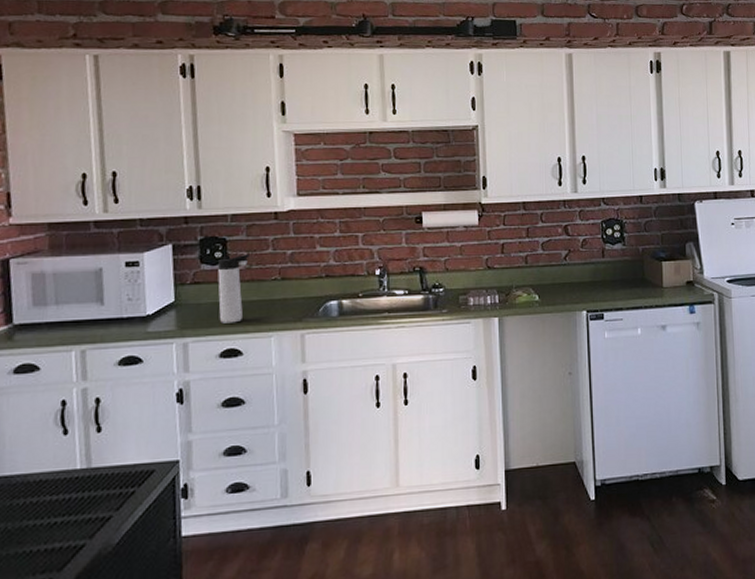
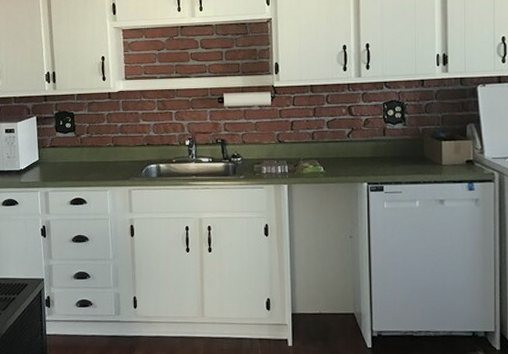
thermos bottle: present [218,254,250,323] -> none [68,125,91,179]

